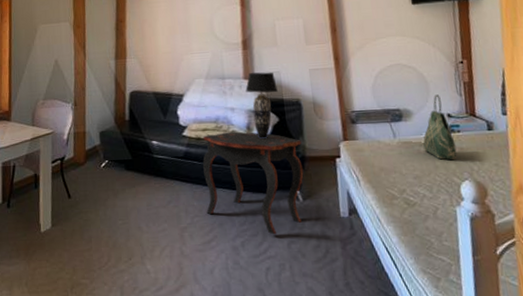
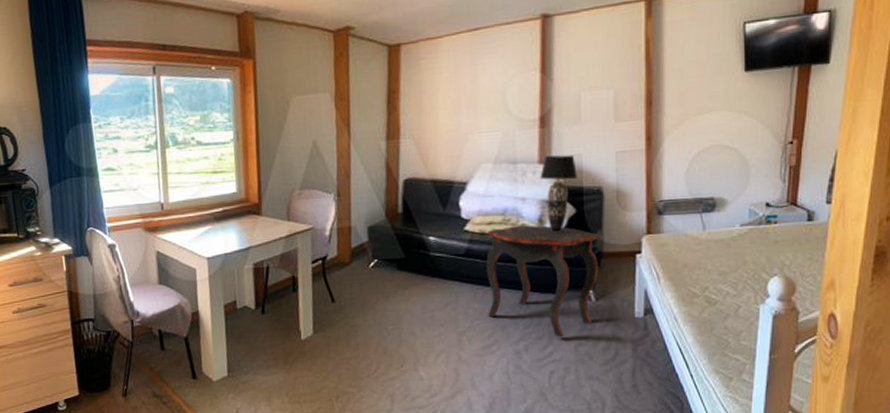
tote bag: present [423,94,457,161] -> none [735,180,770,255]

